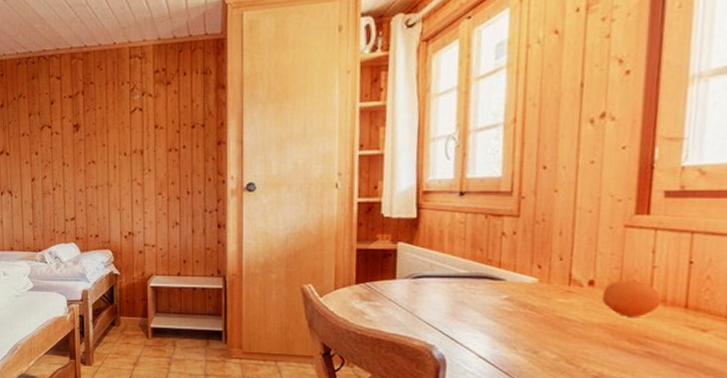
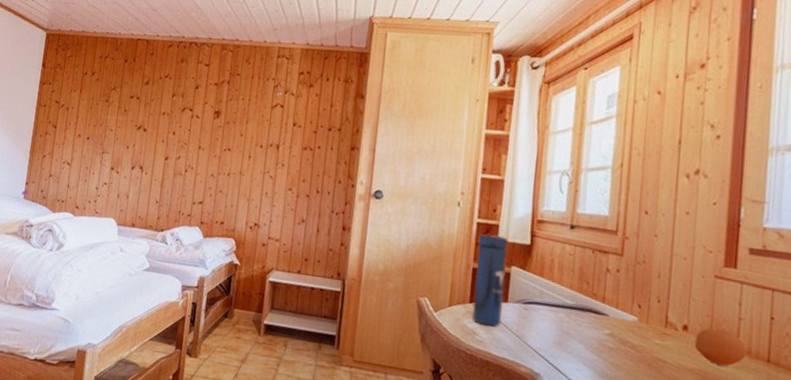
thermos: none [359,214,393,305] -> present [471,234,508,327]

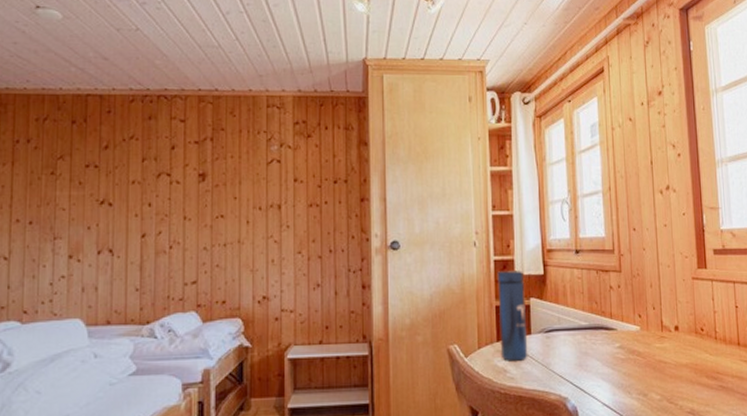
fruit: present [694,328,747,366] -> none [685,324,723,356]

